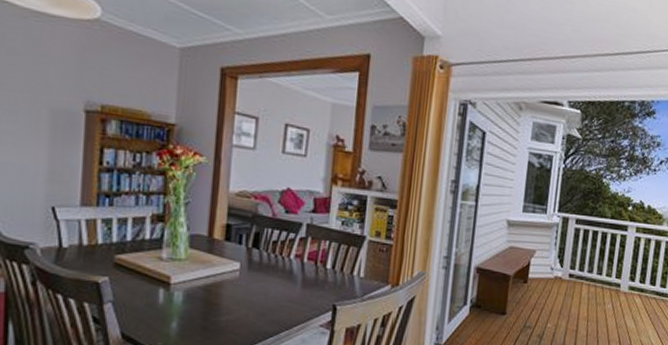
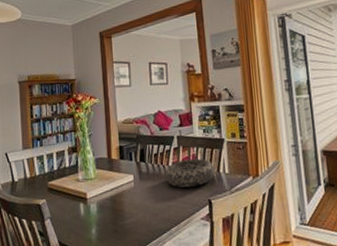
decorative bowl: none [282,253,348,287] -> present [165,158,215,188]

